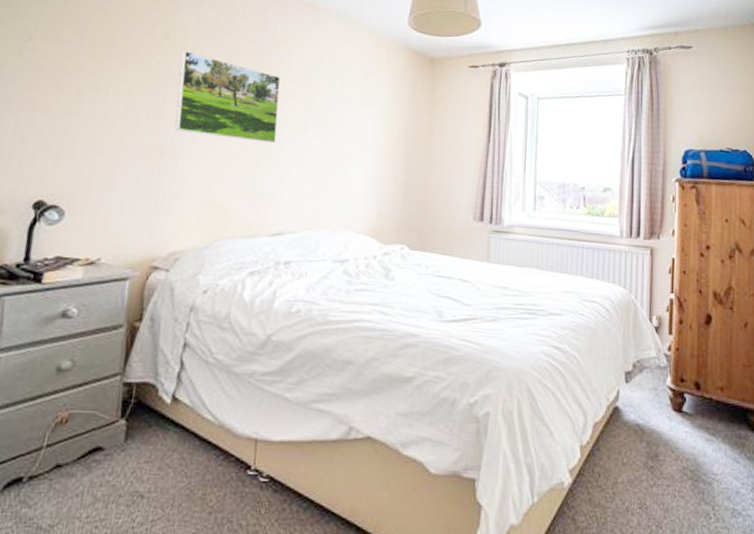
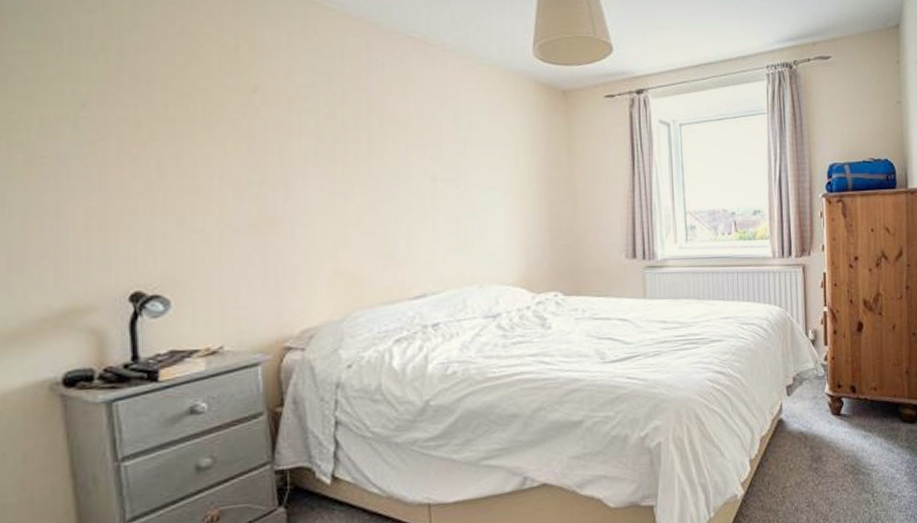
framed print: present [174,51,281,144] -> none [276,105,403,201]

